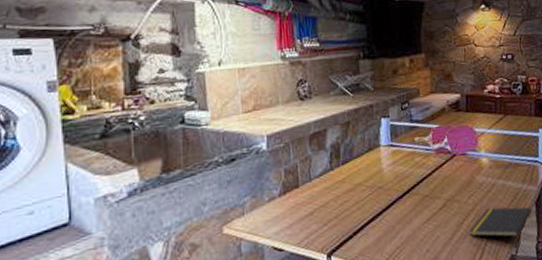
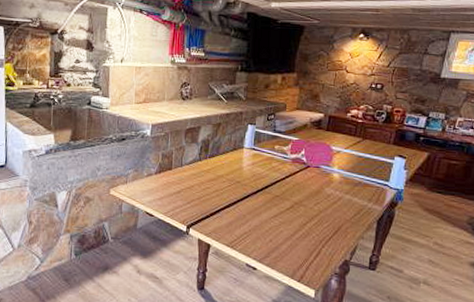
notepad: present [468,207,532,237] -> none [309,216,372,245]

